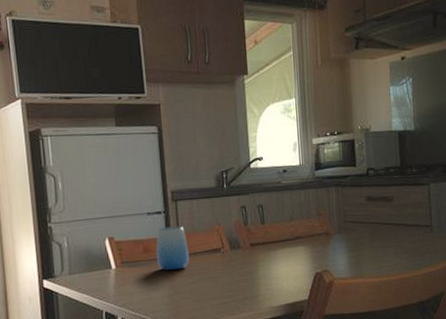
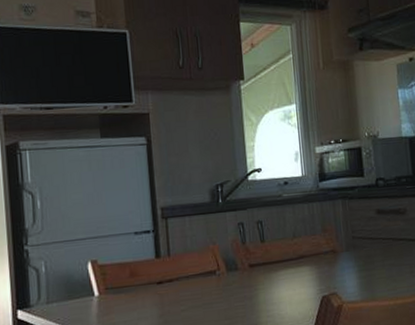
cup: present [156,226,190,271] -> none [144,246,181,297]

